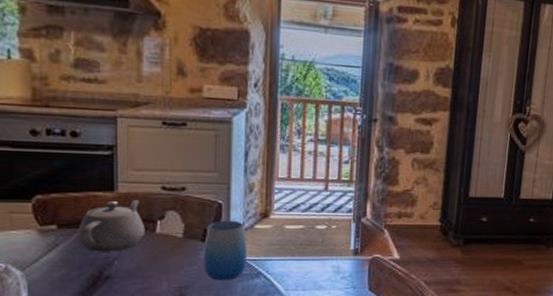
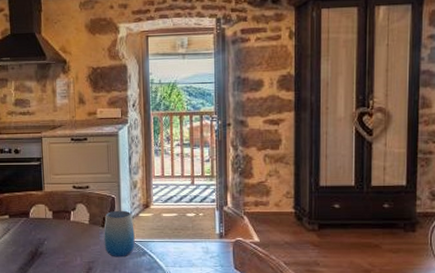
teapot: present [78,200,146,252] -> none [21,197,64,234]

